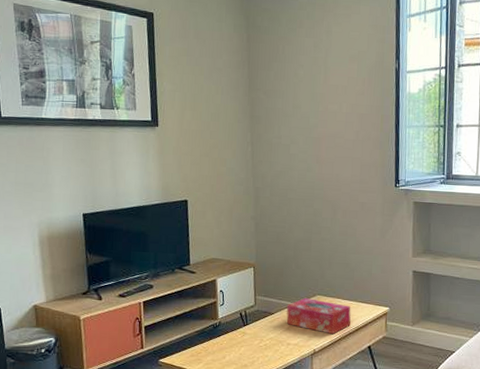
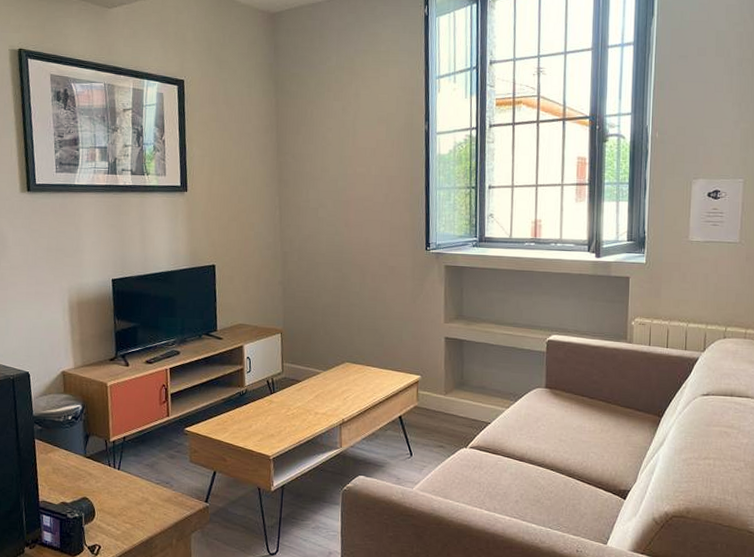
tissue box: present [286,298,351,334] -> none [314,365,381,403]

